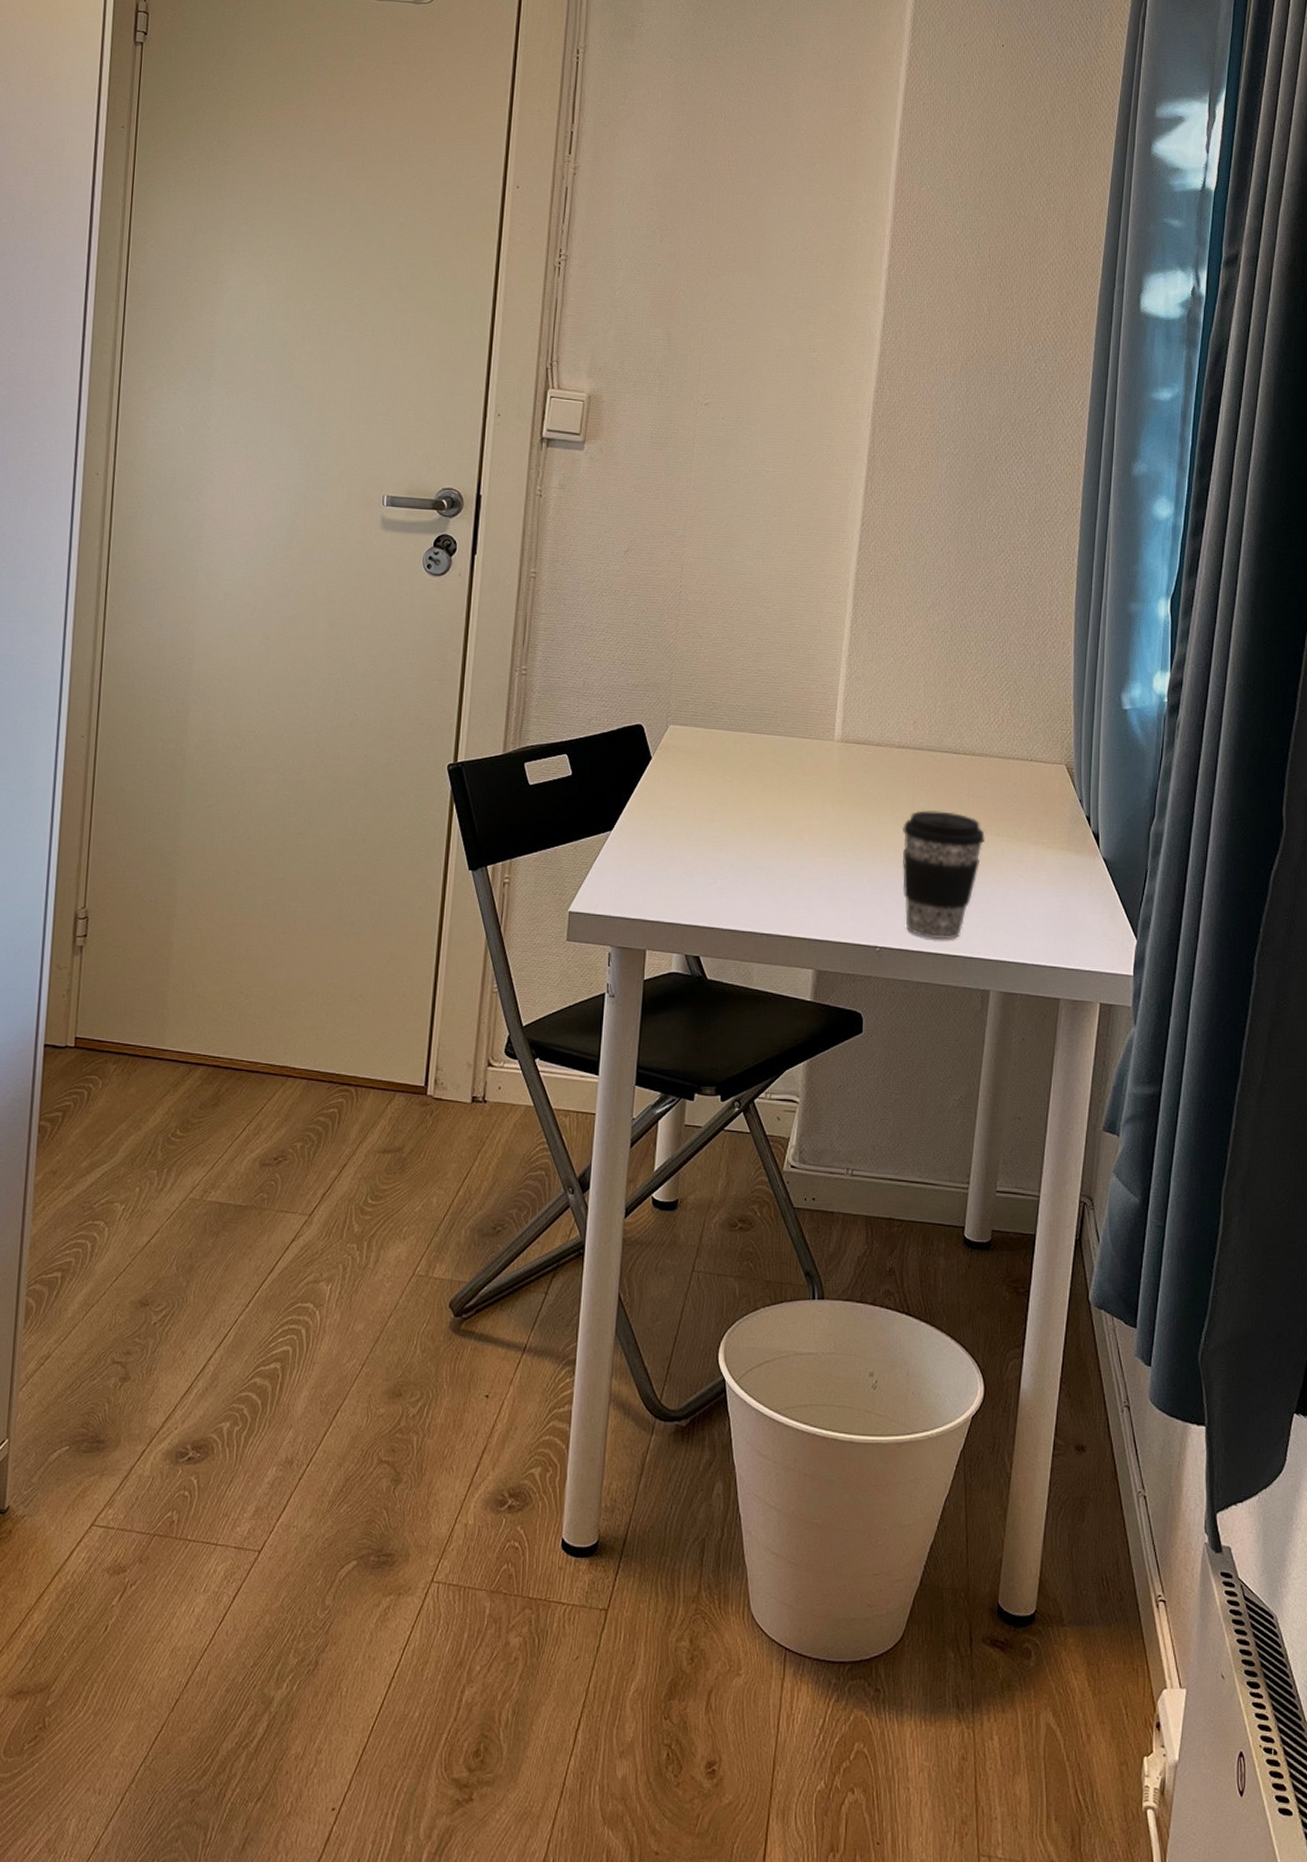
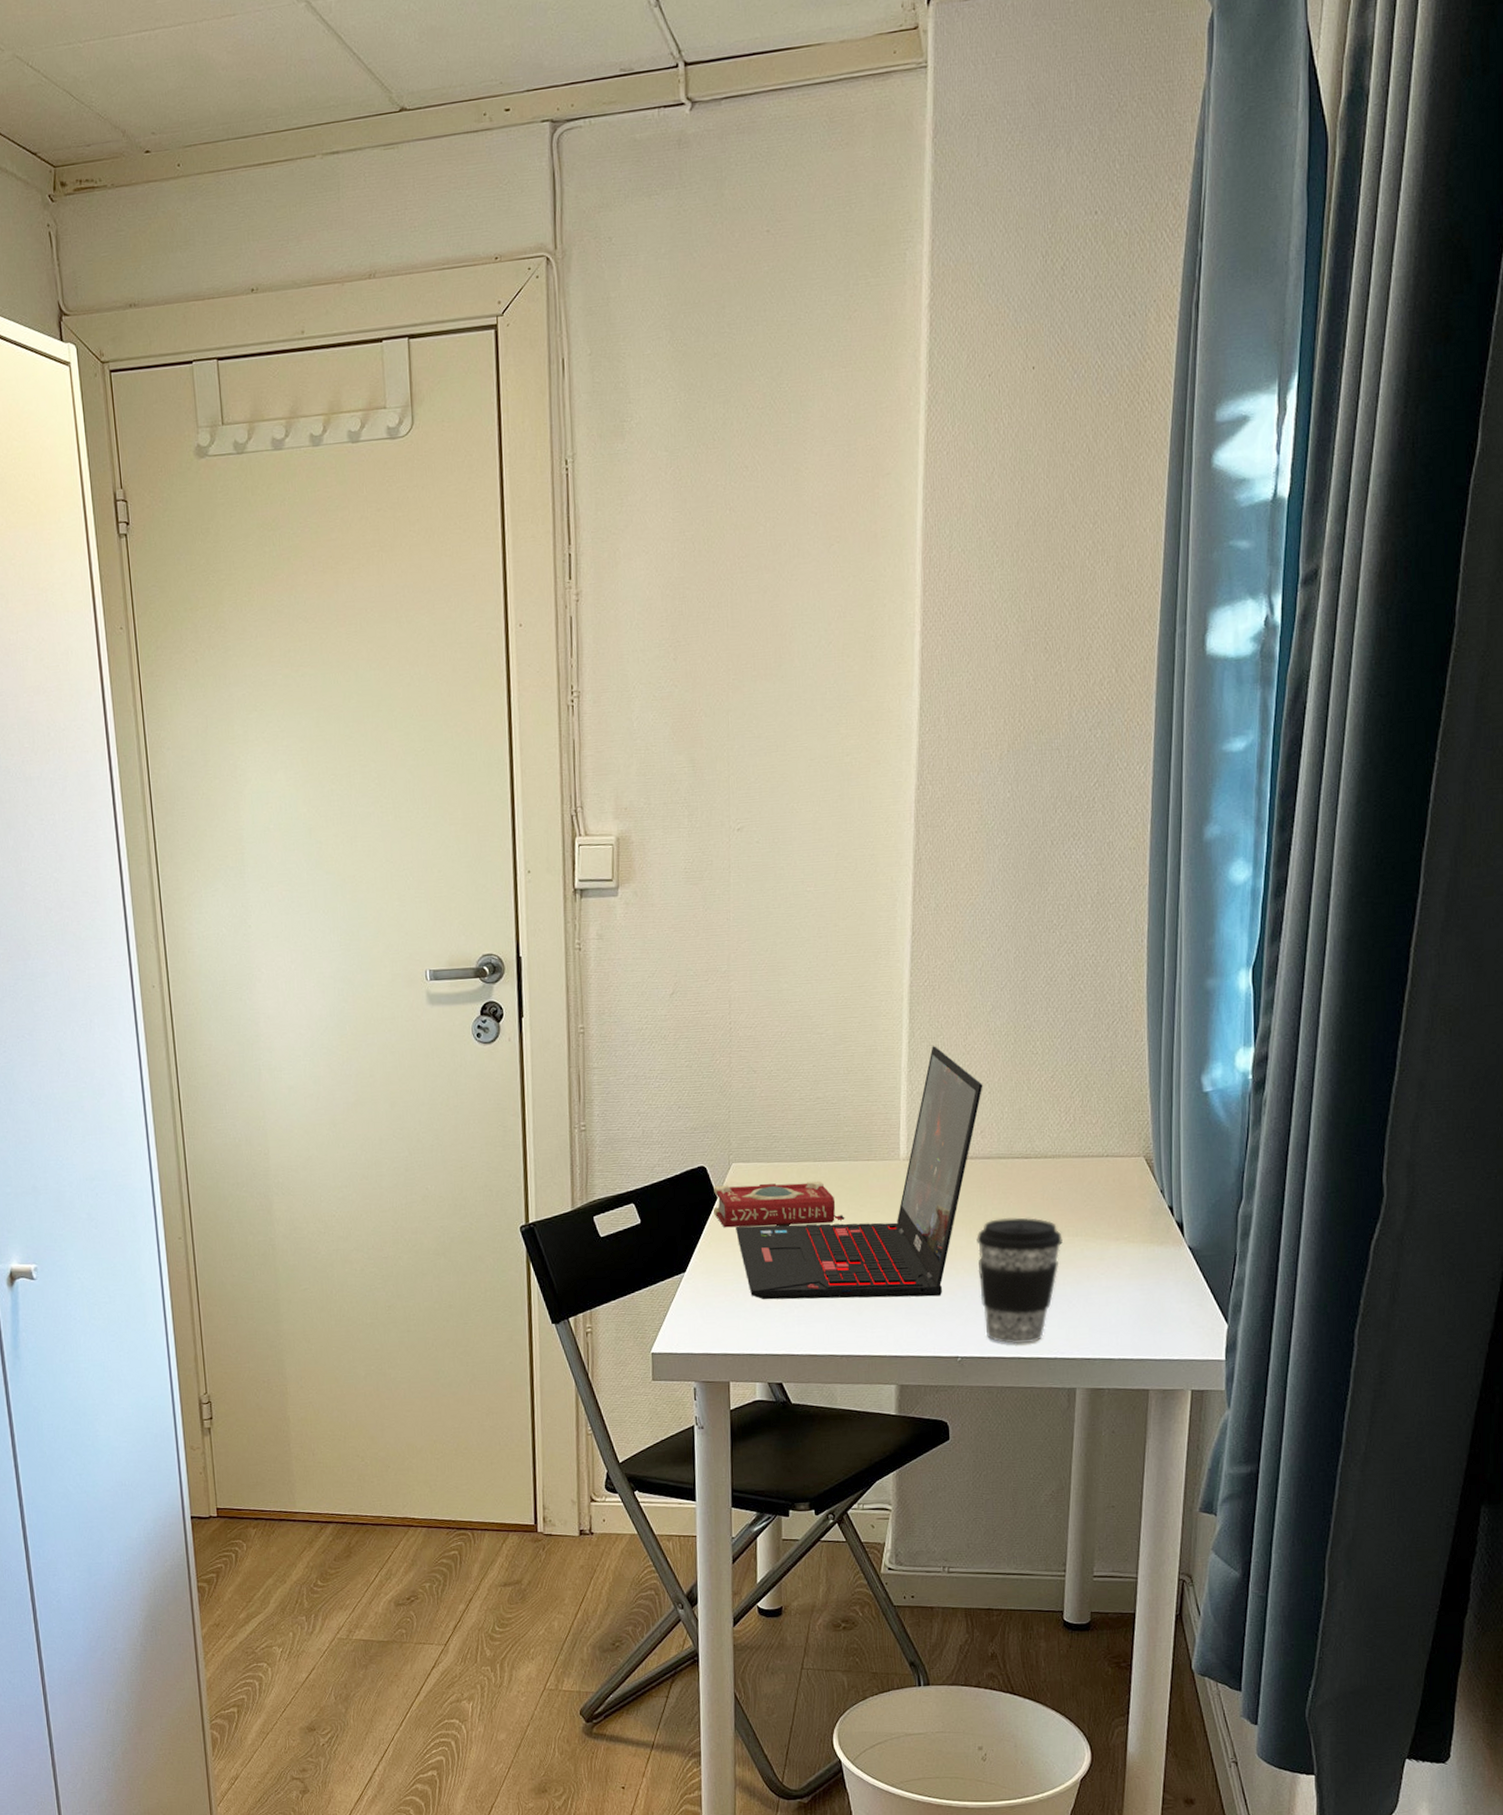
book: none [647,745,777,796] -> present [714,1180,845,1228]
laptop: none [667,633,919,882] -> present [736,1046,983,1300]

